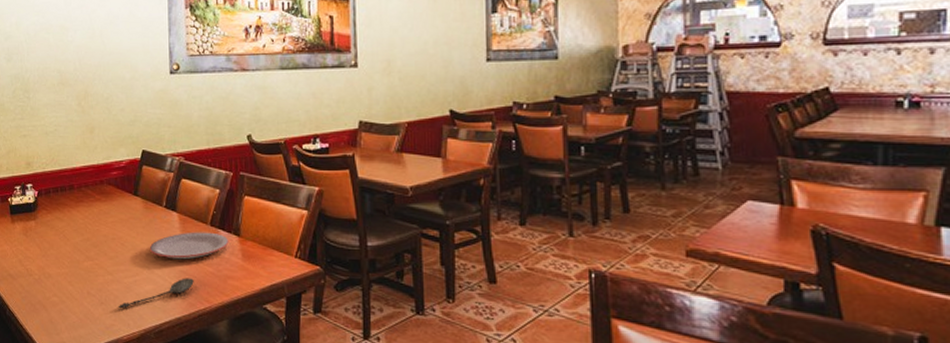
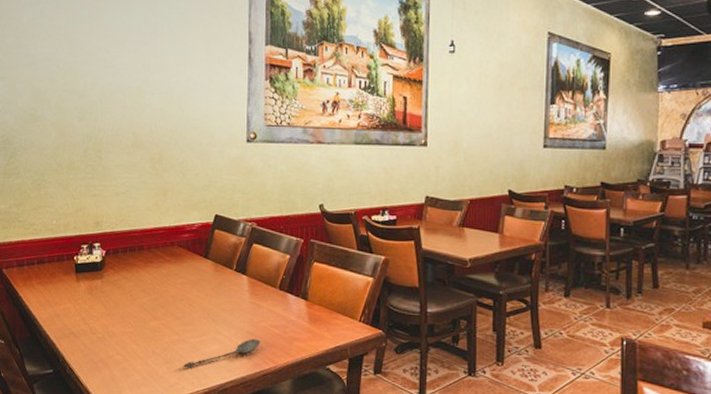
plate: present [149,231,229,260] -> none [217,294,297,322]

